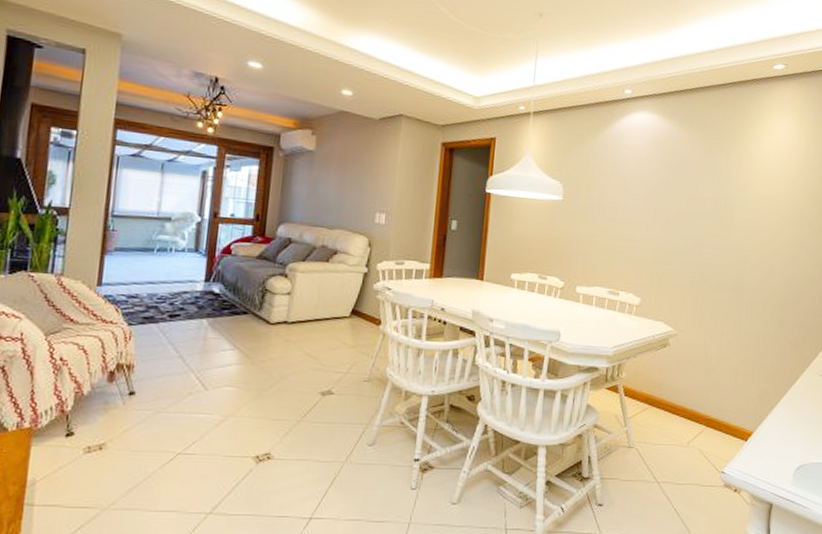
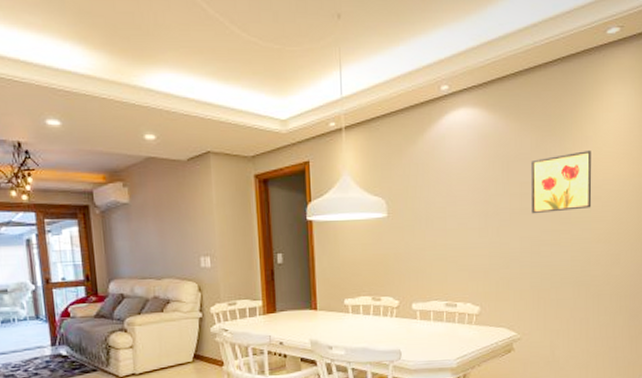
wall art: none [696,166,754,219] -> present [530,149,592,214]

